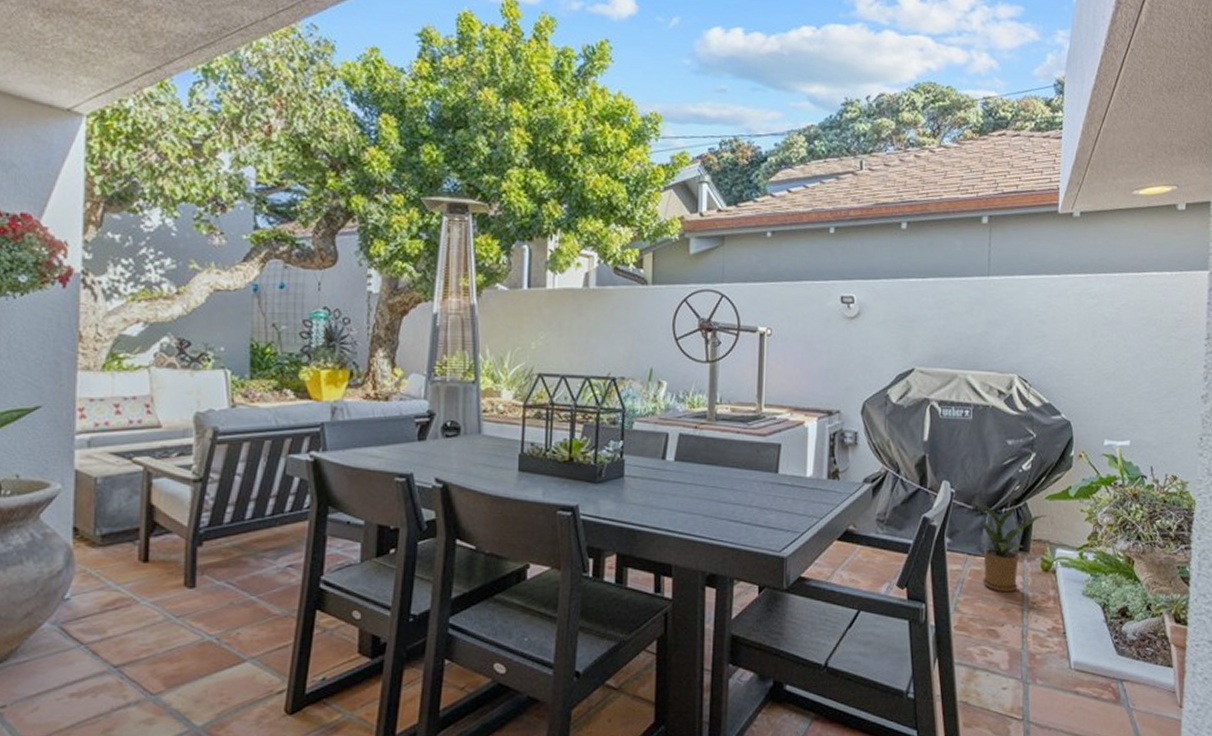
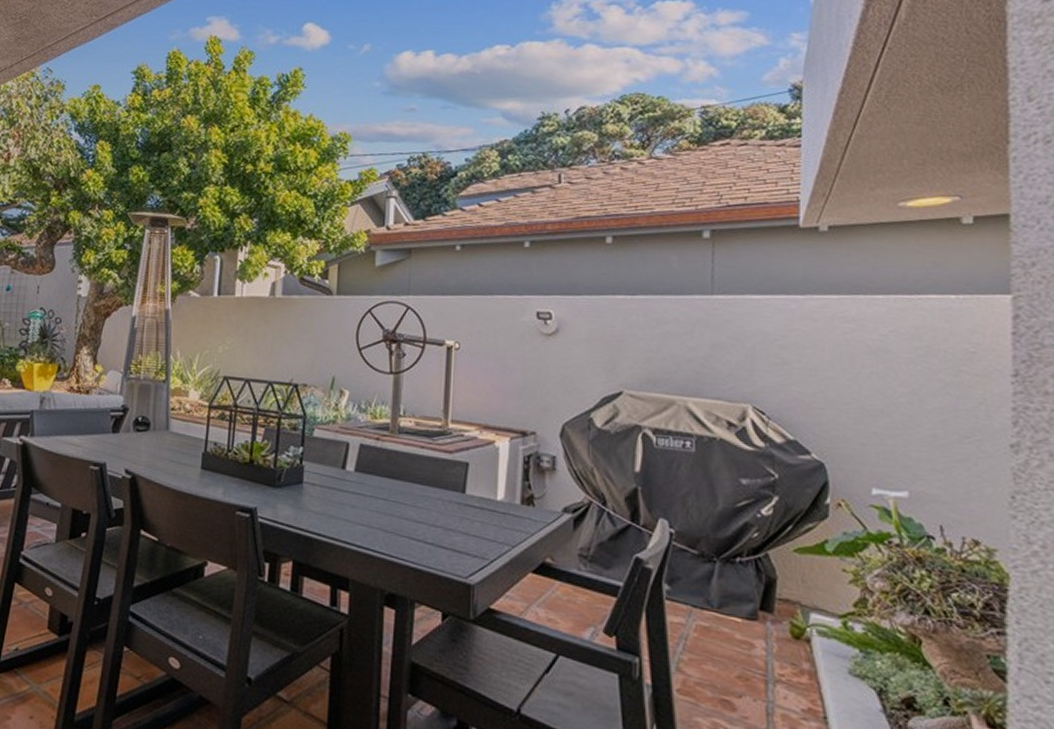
house plant: present [960,500,1047,593] -> none [682,544,796,658]

